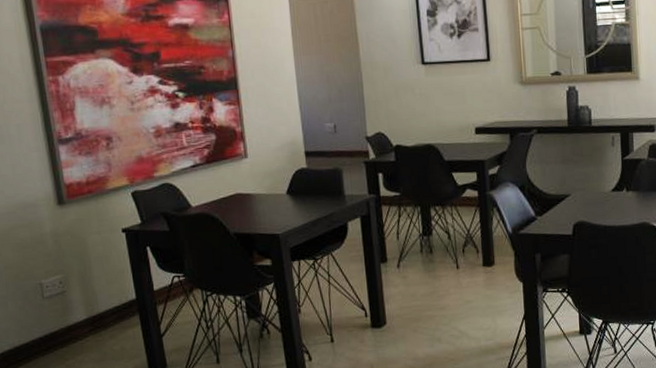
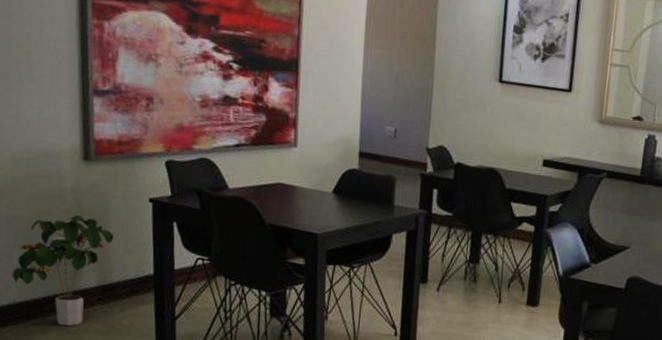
potted plant: none [8,256,96,360] -> present [12,215,114,326]

